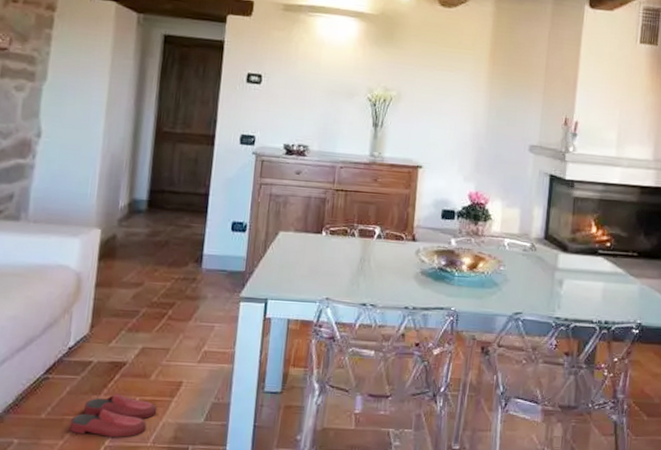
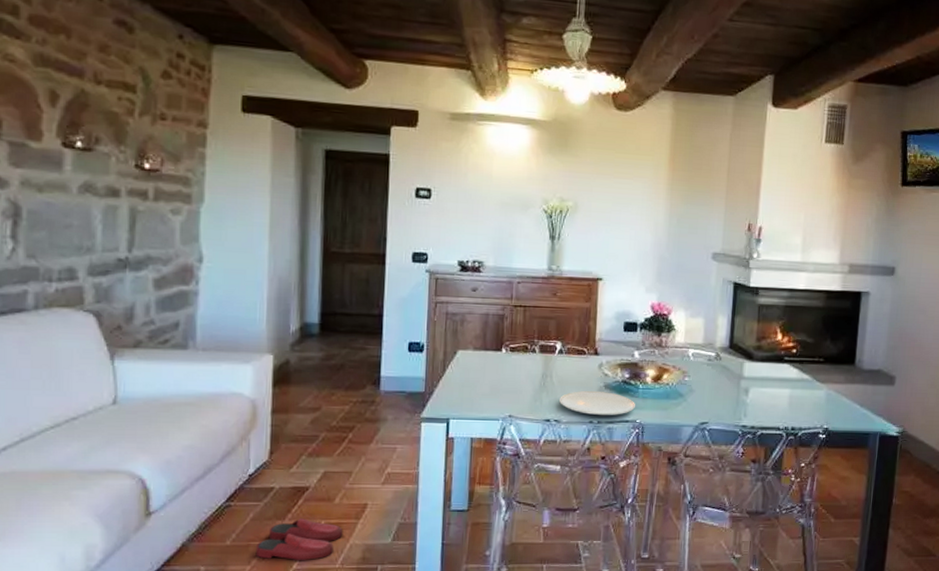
plate: none [376,276,451,303] -> present [559,390,635,416]

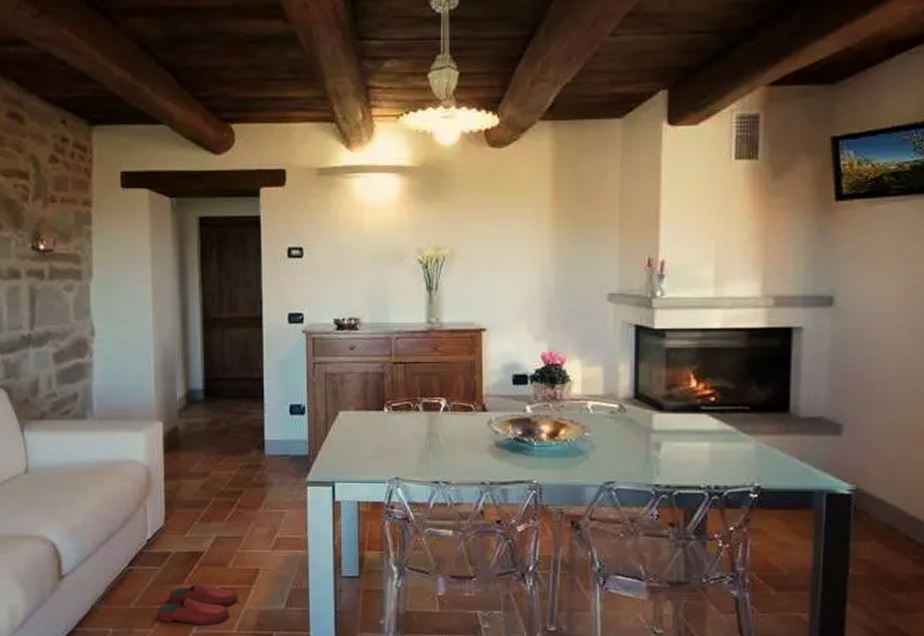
plate: present [559,390,635,416] -> none [448,449,530,477]

